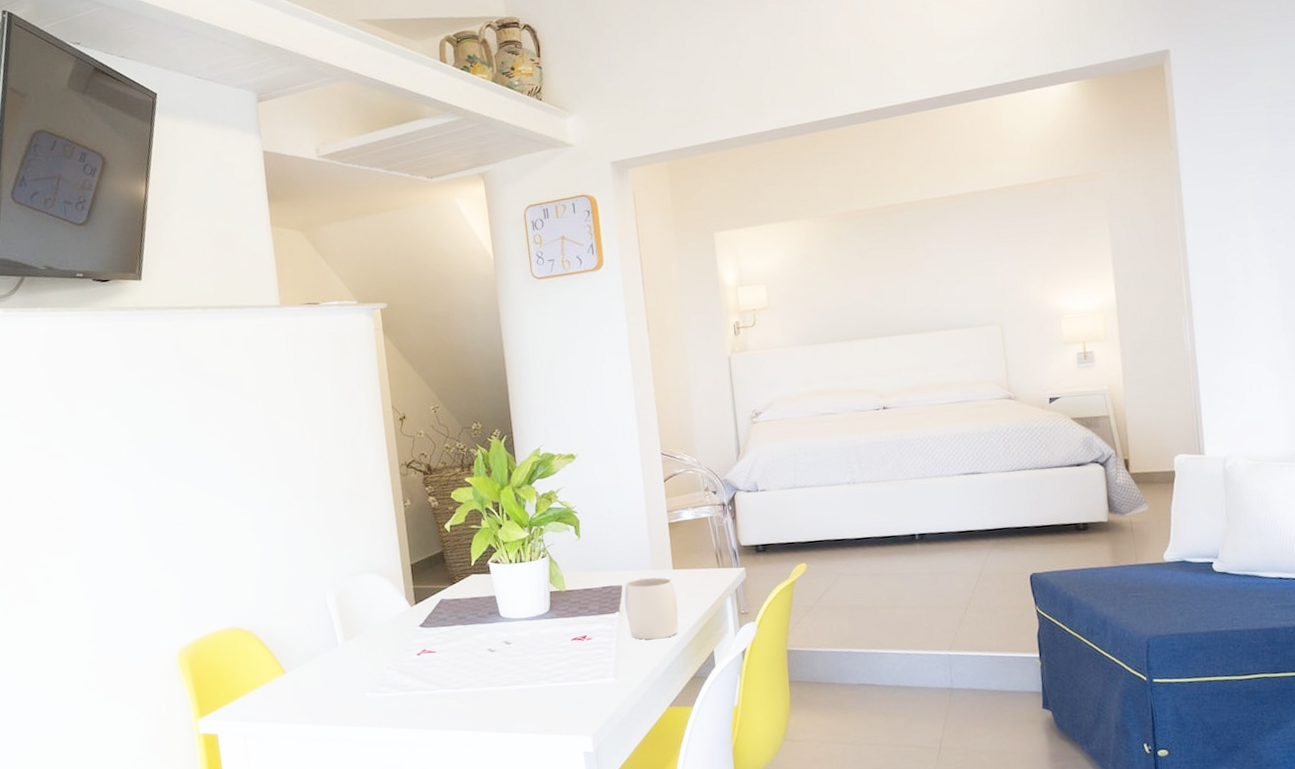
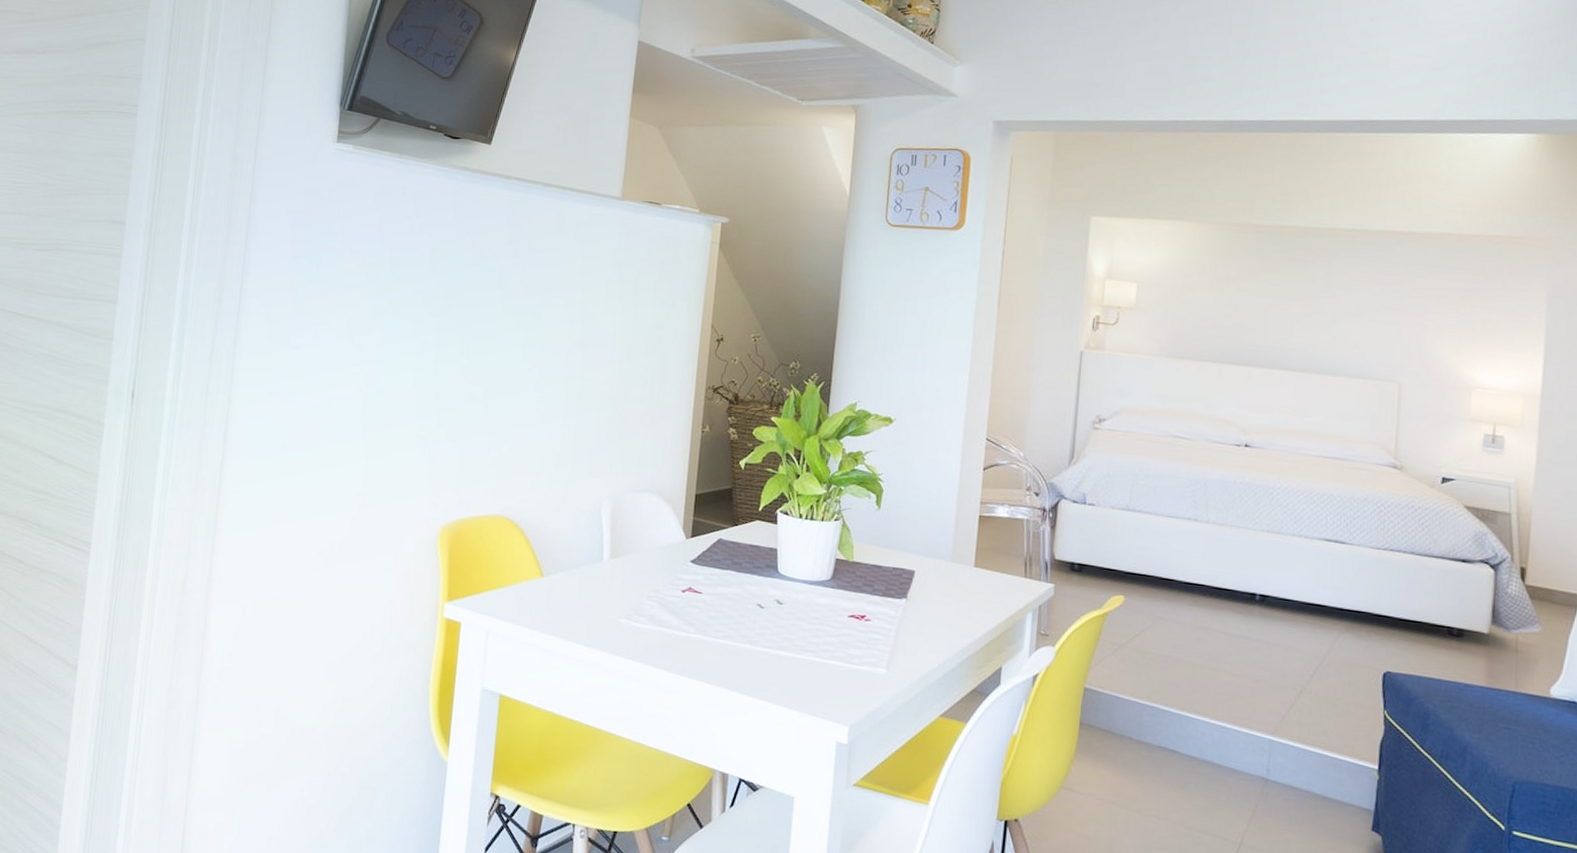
mug: present [624,577,679,640] -> none [913,567,973,640]

